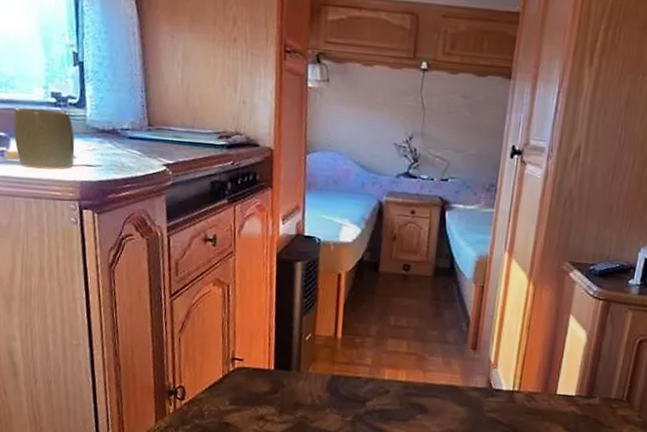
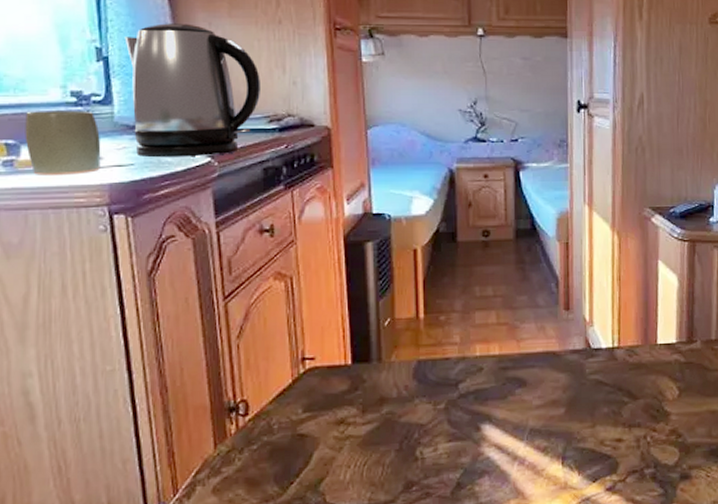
kettle: none [98,33,214,166] -> present [124,23,260,159]

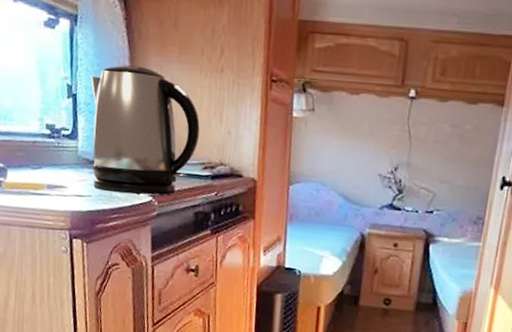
mug: present [25,110,101,177] -> none [10,139,67,200]

